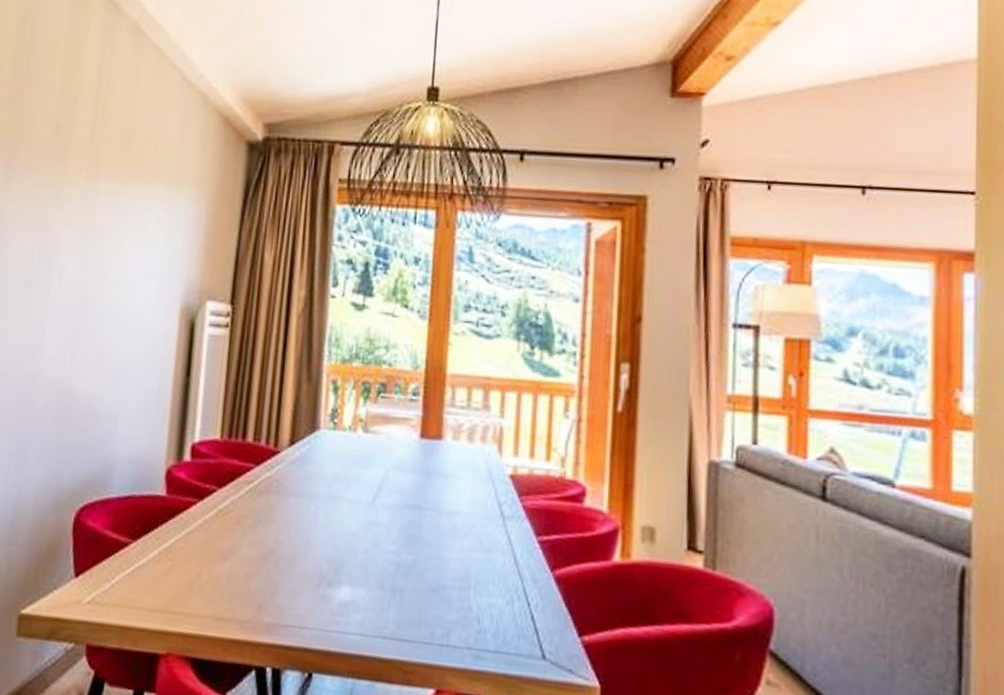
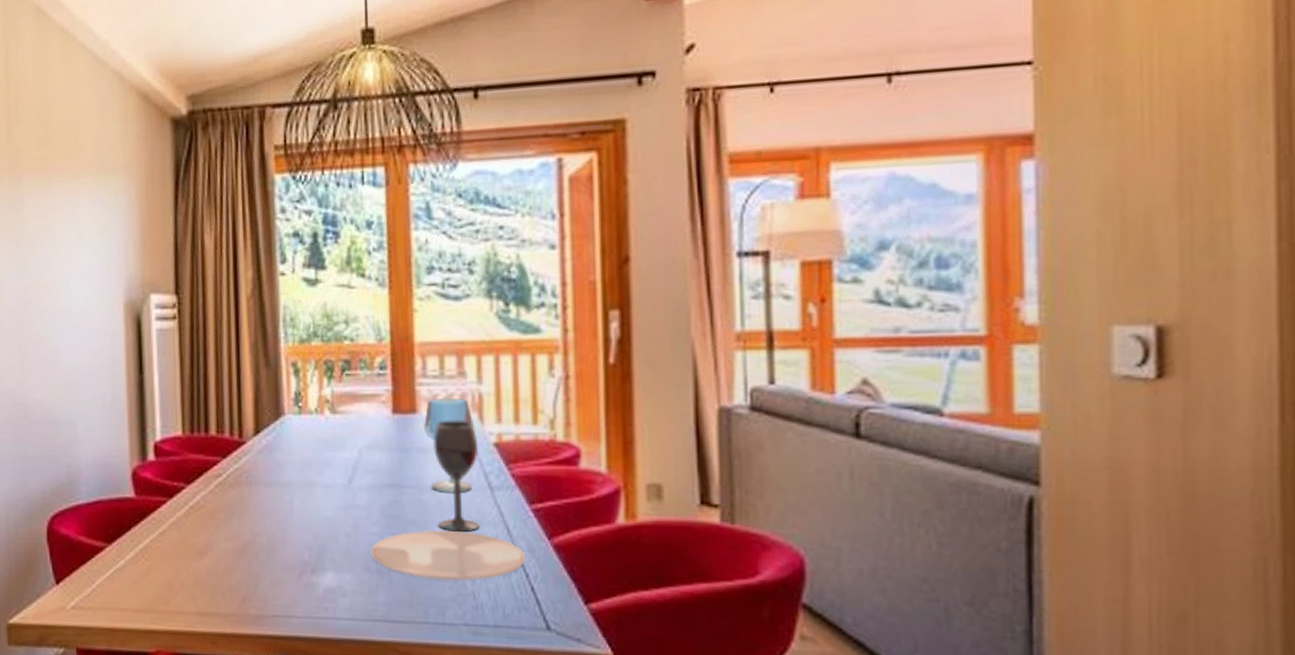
plate: none [386,552,530,605] -> present [370,531,527,581]
wine glass: none [448,428,494,519] -> present [424,399,475,493]
wine glass: none [452,449,496,558] -> present [433,420,480,532]

